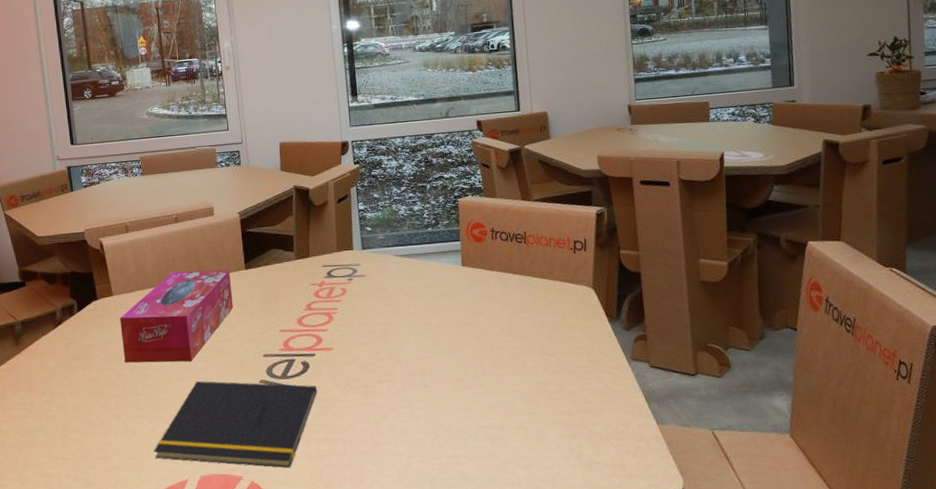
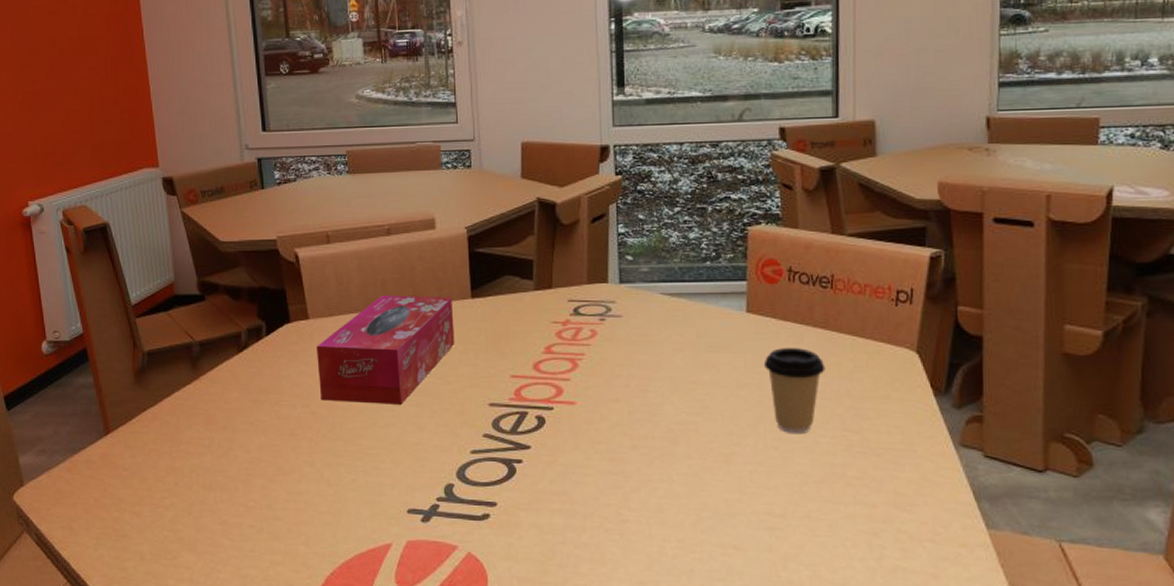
notepad: present [153,381,317,469] -> none [352,429,554,541]
coffee cup: none [477,291,525,361] -> present [763,347,826,435]

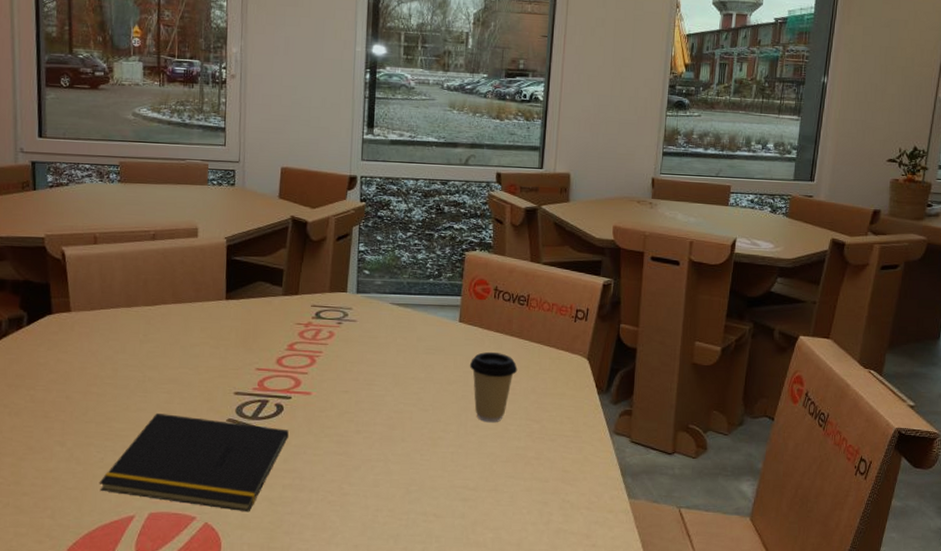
tissue box: present [316,294,455,404] -> none [75,293,209,391]
notepad: none [352,429,554,541] -> present [99,414,289,512]

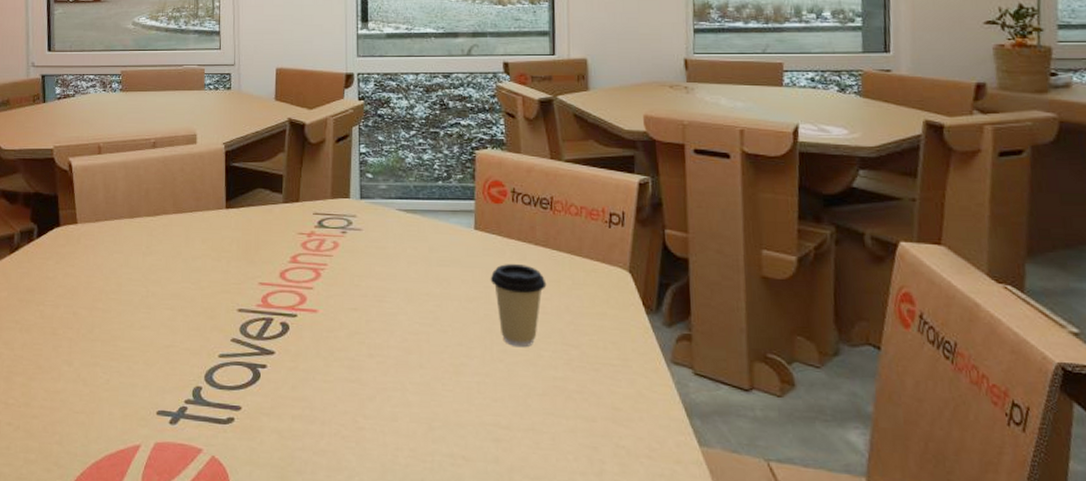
notepad: present [99,414,289,512] -> none [105,332,296,446]

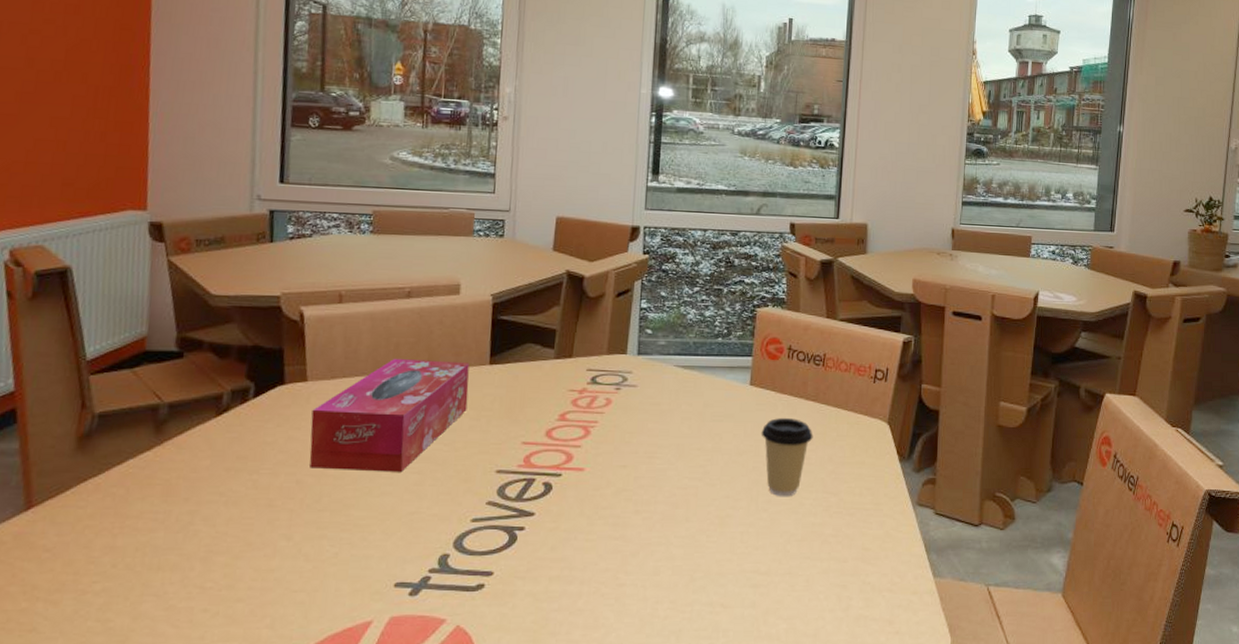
tissue box: none [82,203,209,308] -> present [309,358,469,472]

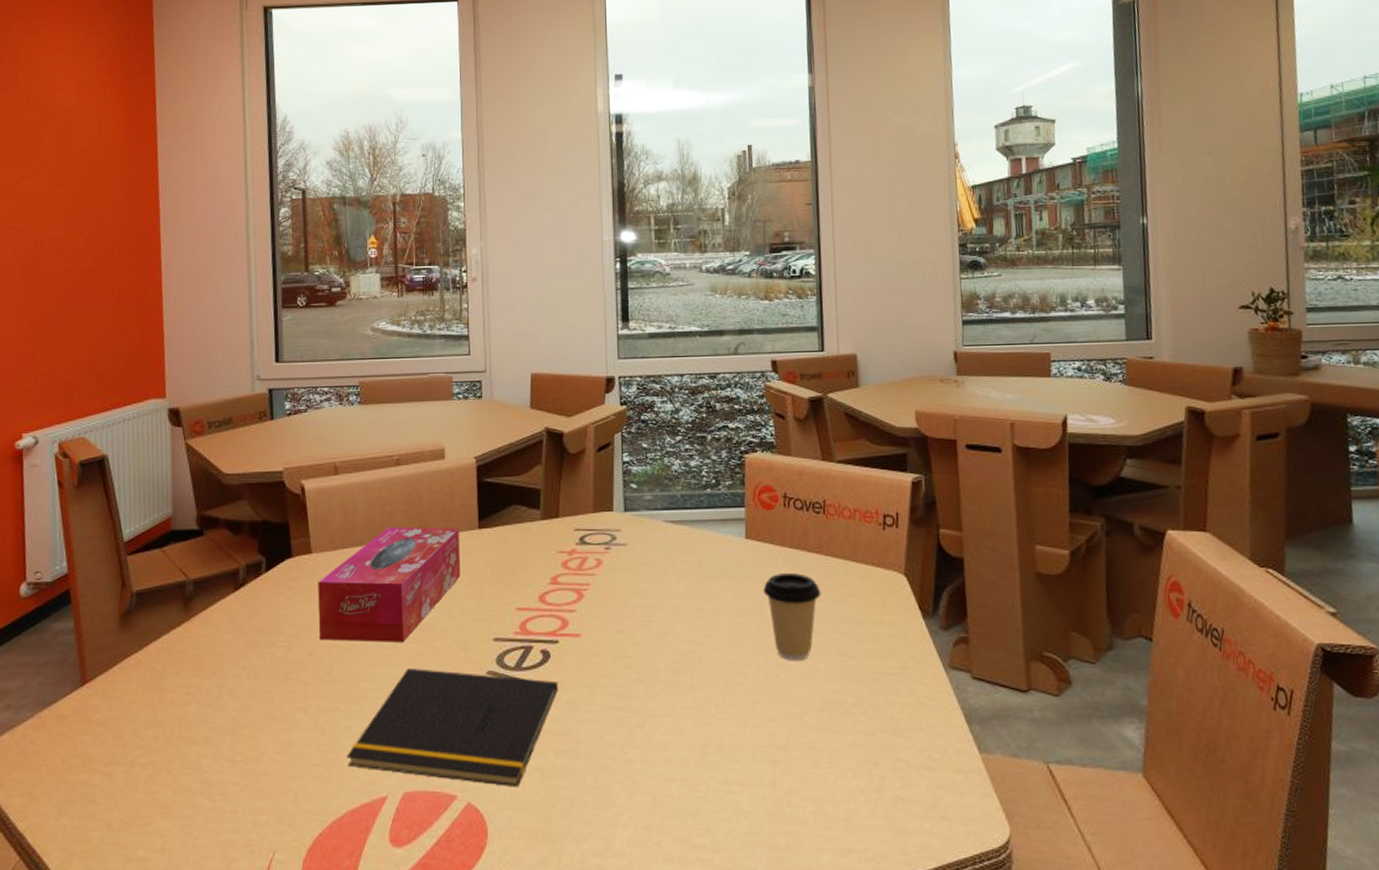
notepad: none [331,498,558,611] -> present [346,668,558,788]

